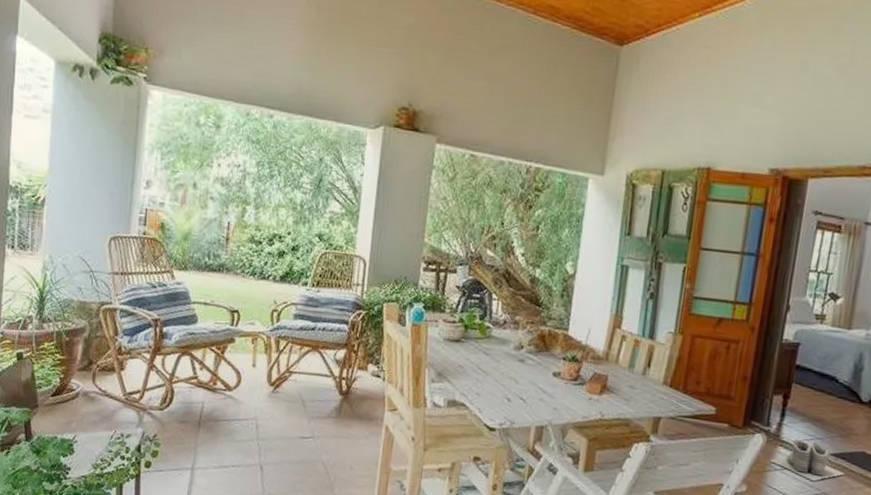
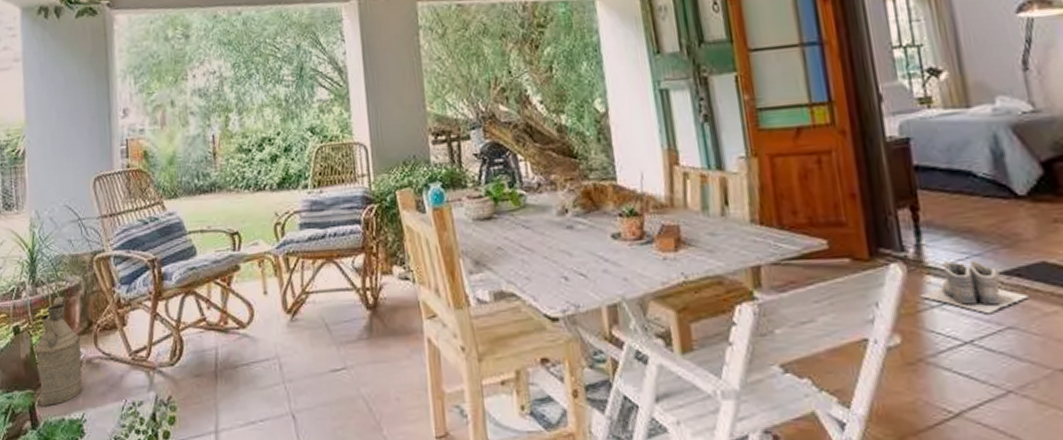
watering can: none [31,335,80,425] -> present [33,296,83,406]

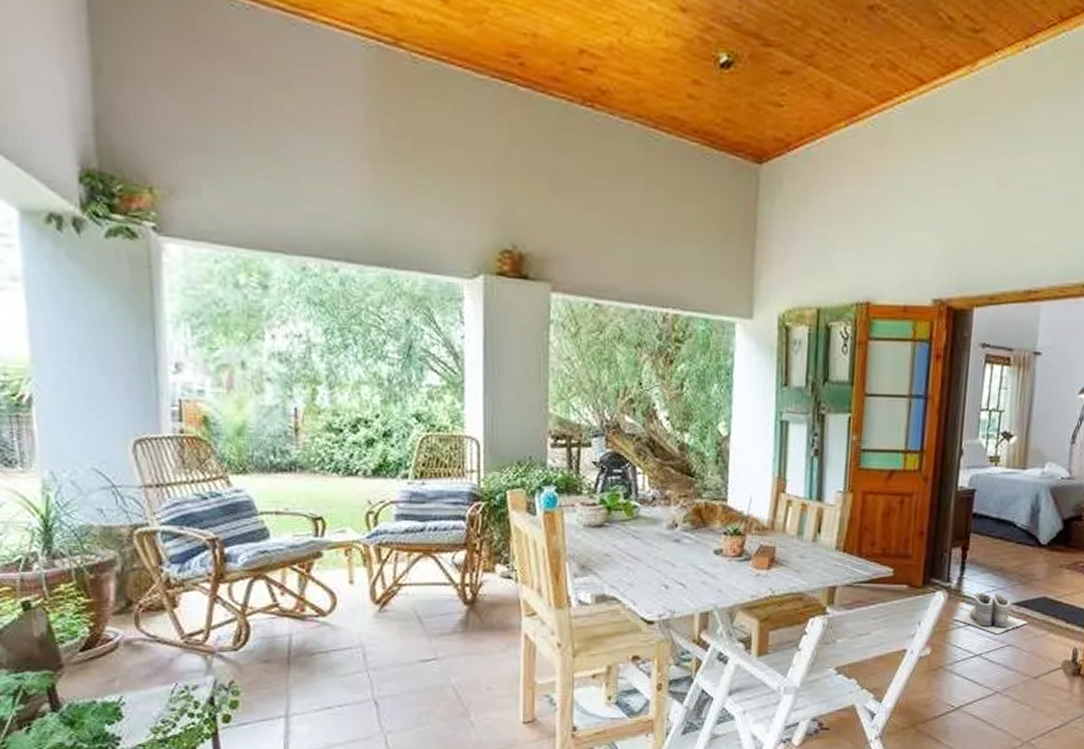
watering can: present [33,296,83,406] -> none [50,571,120,688]

